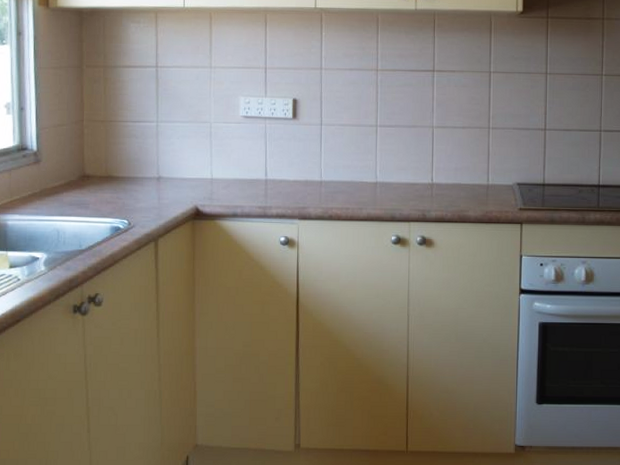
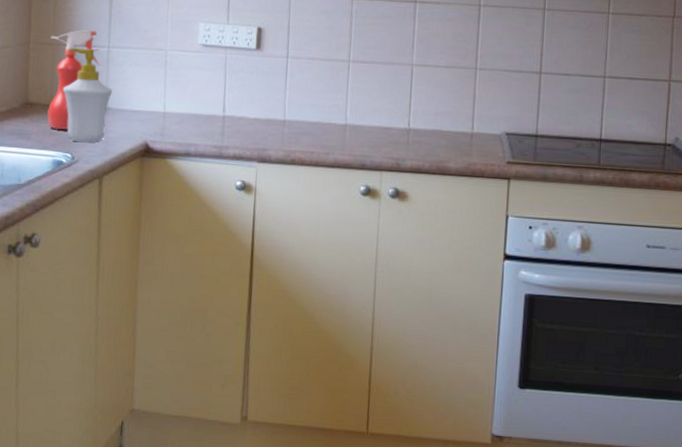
spray bottle: none [103,107,151,198] -> present [47,30,101,130]
soap bottle: none [116,123,163,210] -> present [62,48,113,143]

